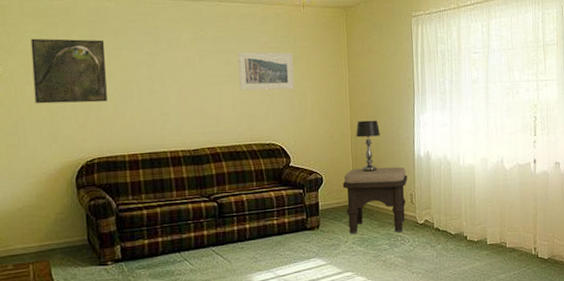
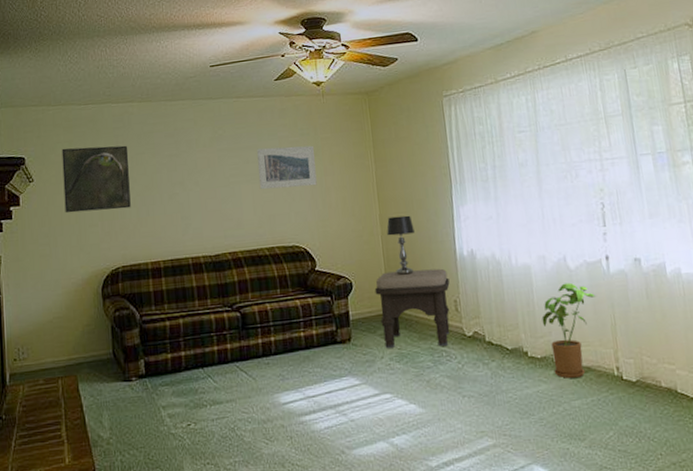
house plant: none [480,180,523,257] -> present [541,282,596,378]

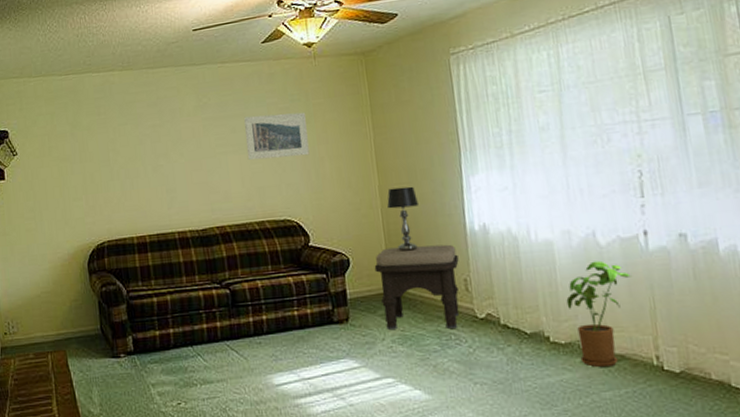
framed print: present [61,145,131,214] -> none [44,116,115,187]

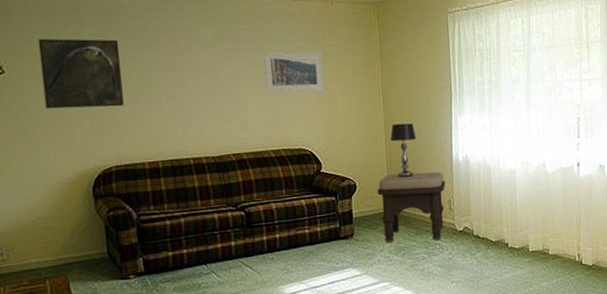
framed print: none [44,116,115,187] -> present [38,38,124,109]
house plant: present [566,260,631,367] -> none [522,185,567,265]

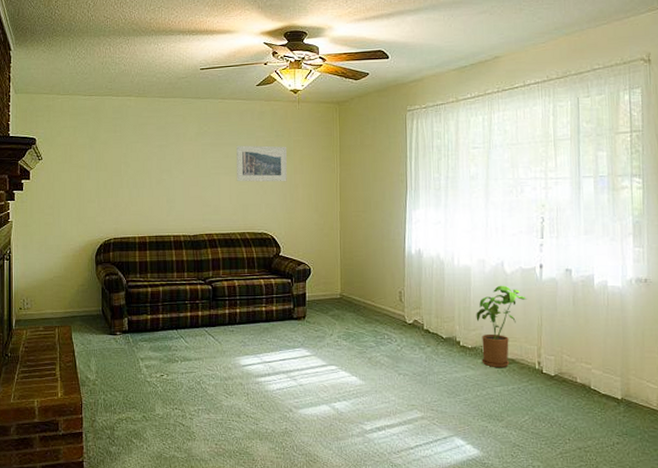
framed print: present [38,38,124,109] -> none [67,132,125,189]
ottoman: present [377,172,446,243] -> none [330,262,397,331]
table lamp: present [390,123,417,178] -> none [345,214,371,266]
house plant: none [522,185,567,265] -> present [476,285,527,367]

